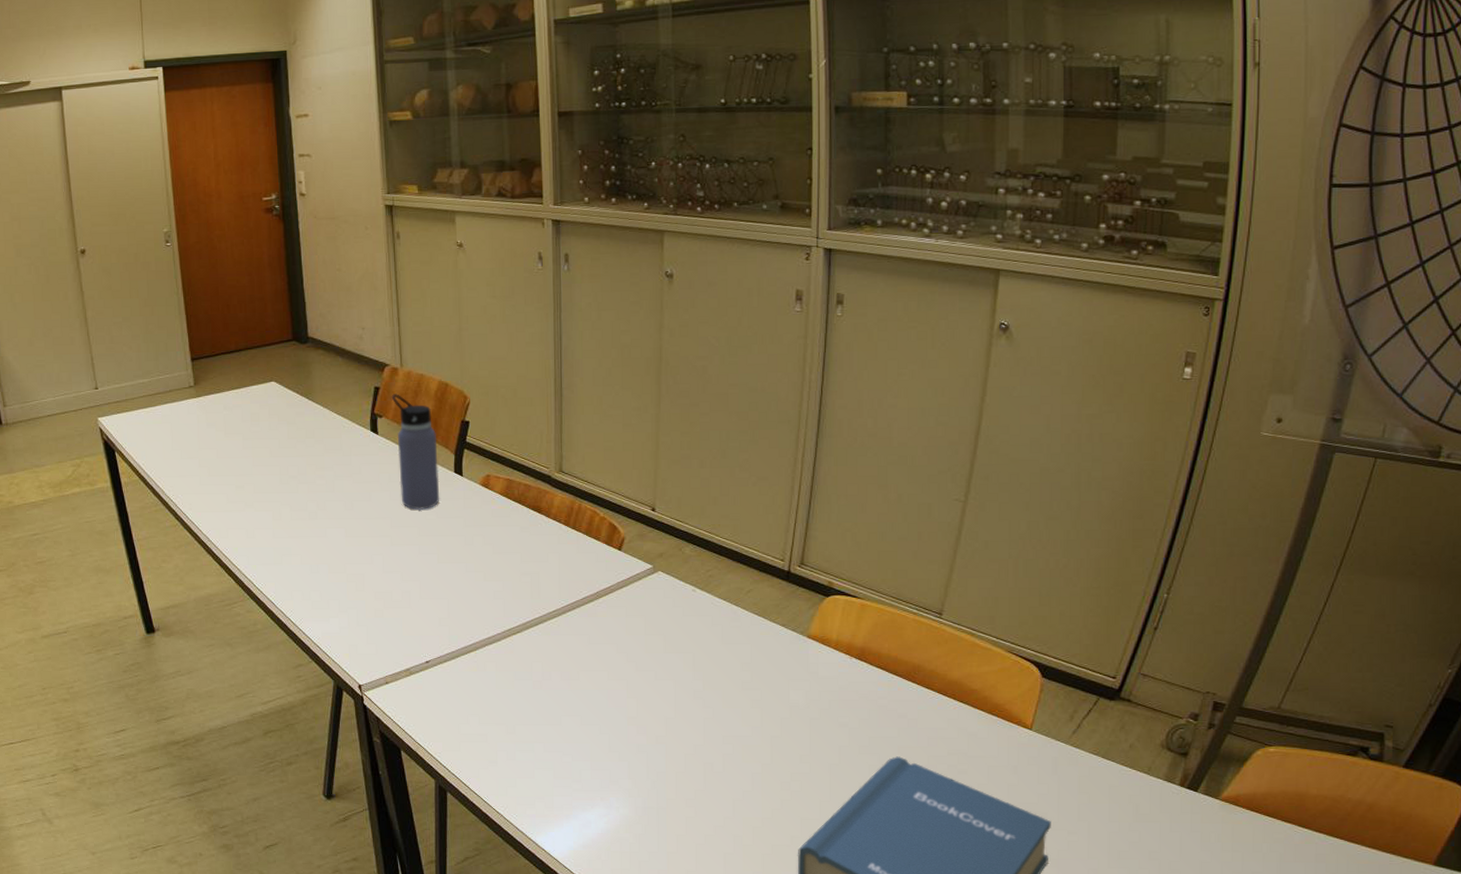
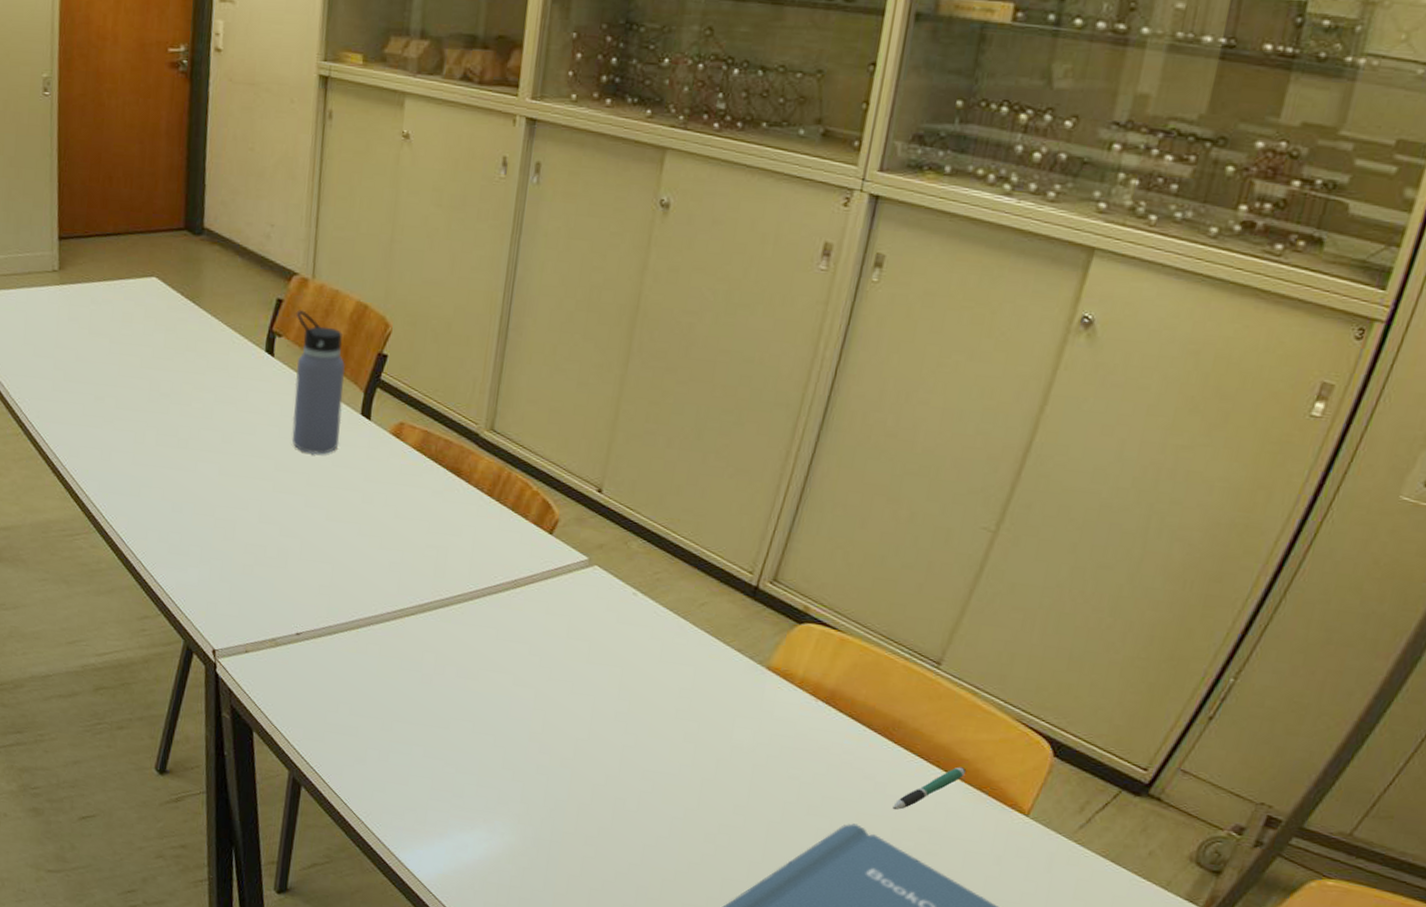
pen: none [925,697,978,740] -> present [892,767,967,811]

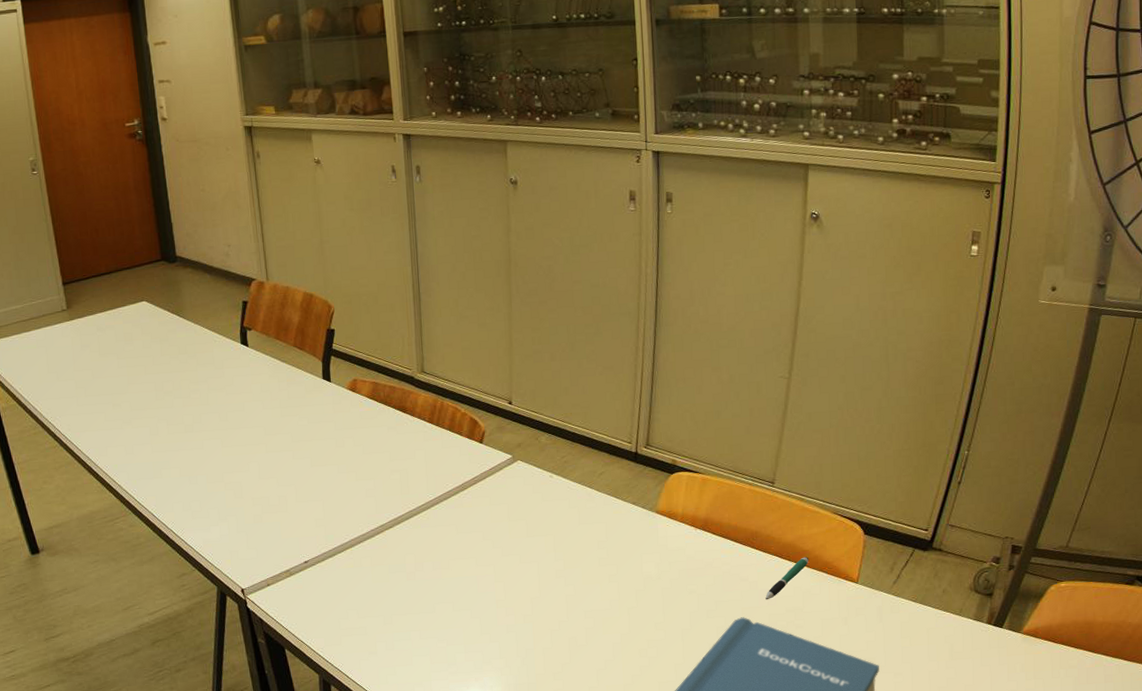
water bottle: present [291,310,346,454] -> none [259,306,310,417]

